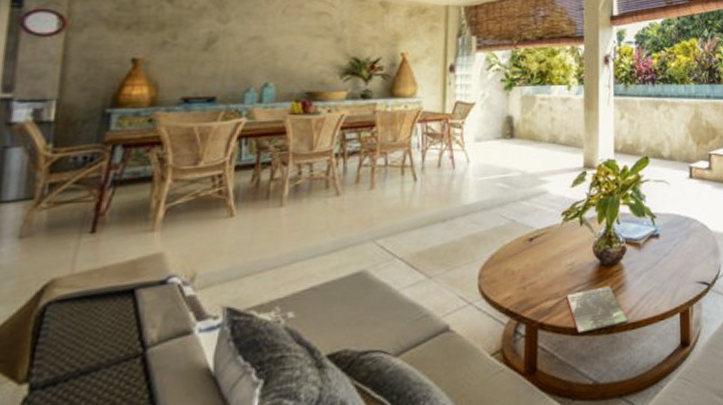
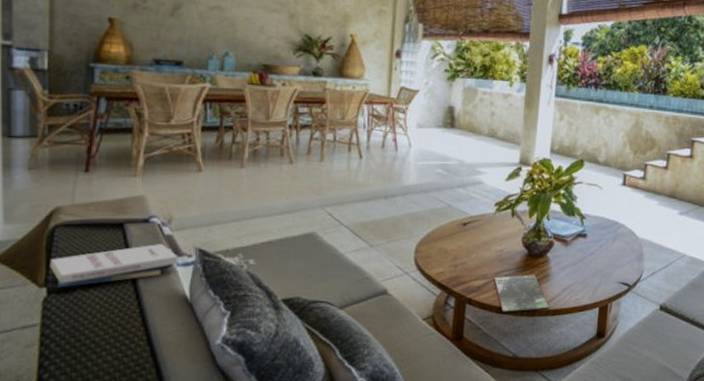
books: none [35,306,202,382] -> present [49,243,179,288]

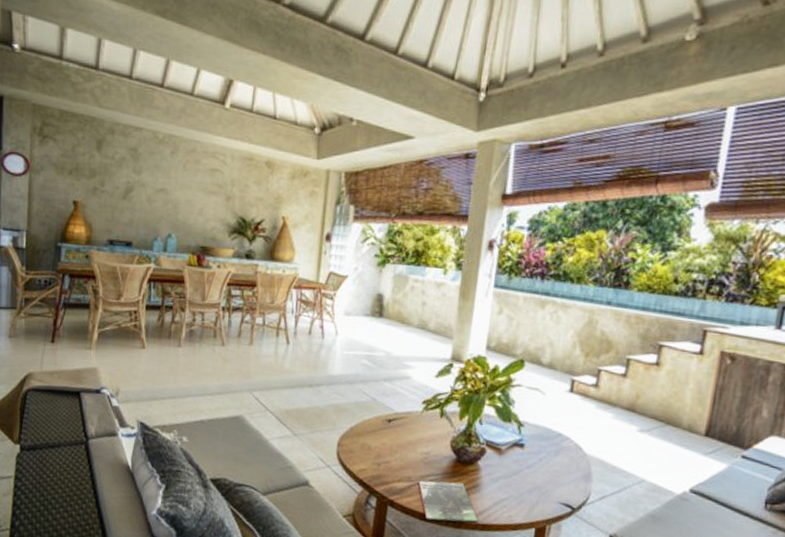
books: present [49,243,179,288] -> none [22,413,123,446]

